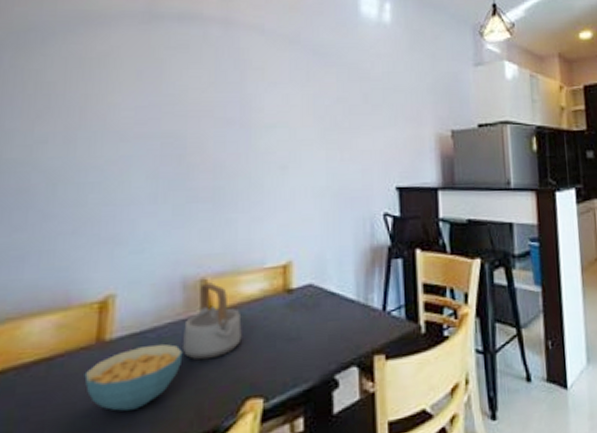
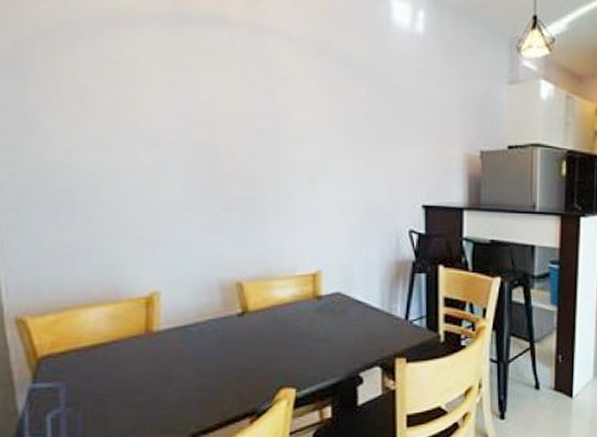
cereal bowl: present [84,343,183,411] -> none [137,337,223,391]
teapot: present [181,282,242,361] -> none [221,286,275,353]

